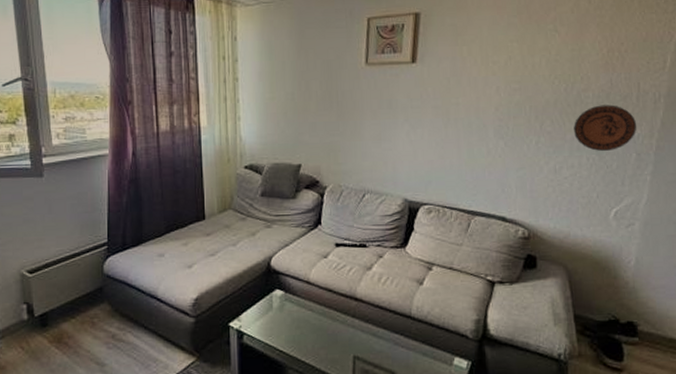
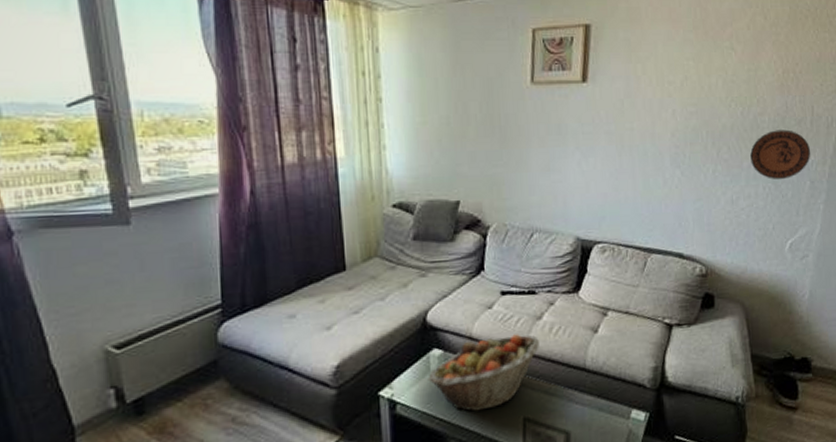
fruit basket: none [270,281,369,346] -> present [428,334,539,412]

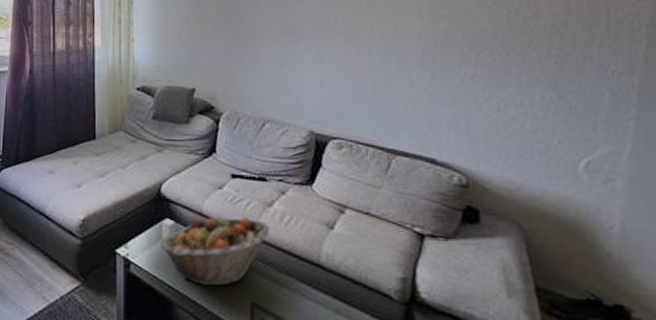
decorative plate: present [750,129,810,180] -> none [521,35,609,90]

